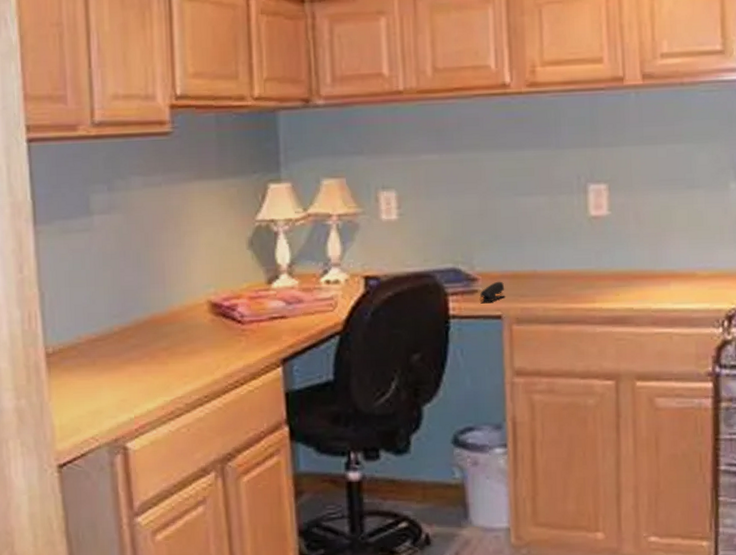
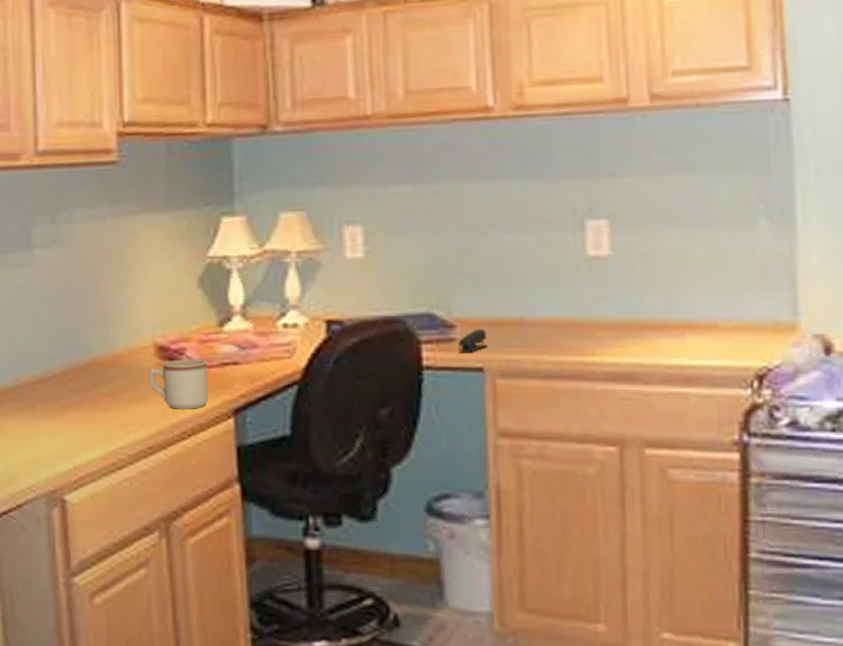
mug: none [204,314,259,361] -> present [149,359,209,409]

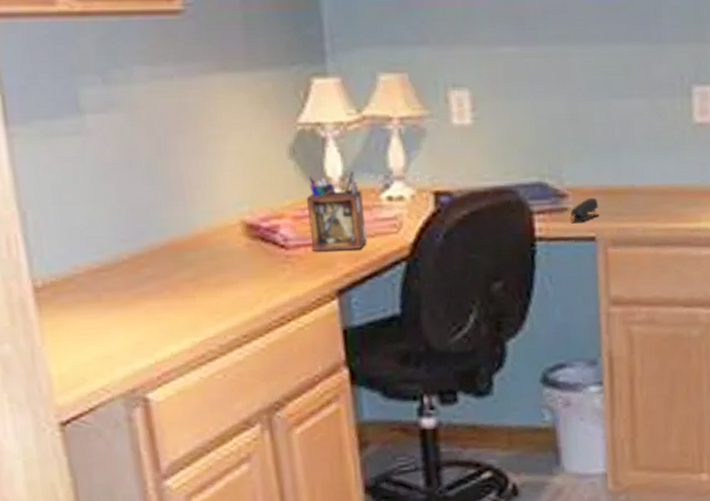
mug: present [149,359,209,409] -> none [238,237,309,293]
desk organizer: none [210,300,264,372] -> present [306,172,368,251]

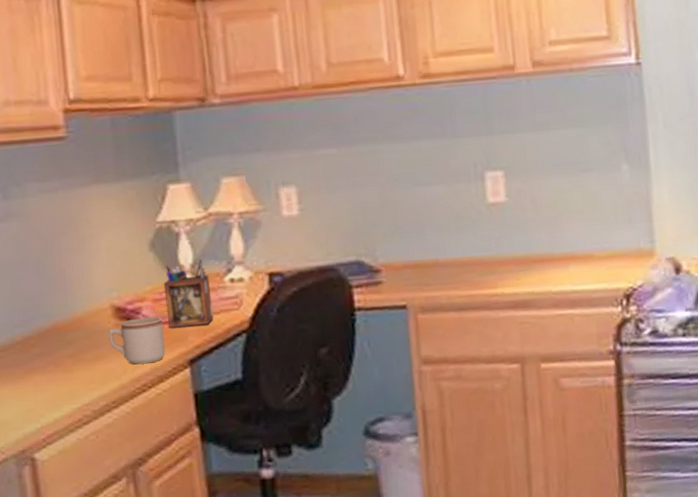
mug: none [238,237,309,293] -> present [108,317,166,365]
stapler: present [570,197,600,222] -> none [384,271,409,294]

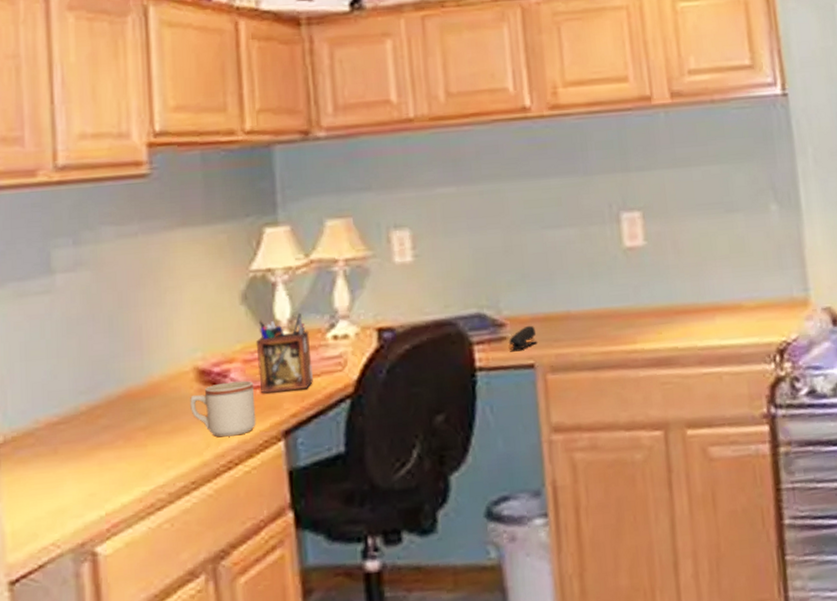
stapler: none [384,271,409,294] -> present [509,325,537,351]

